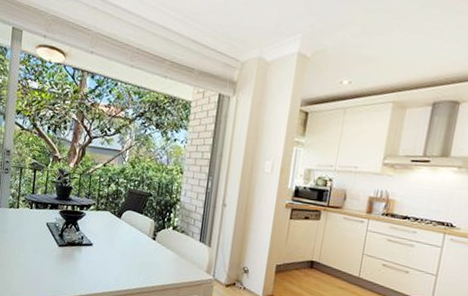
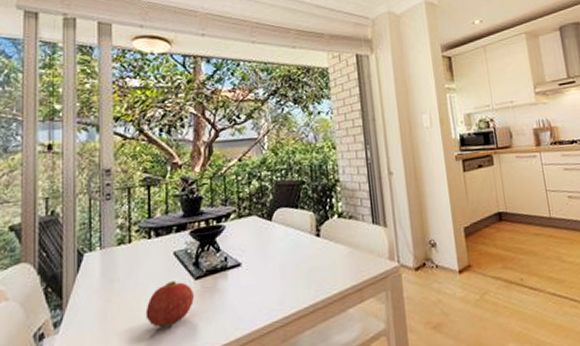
fruit: none [22,243,56,273] -> present [145,281,194,328]

